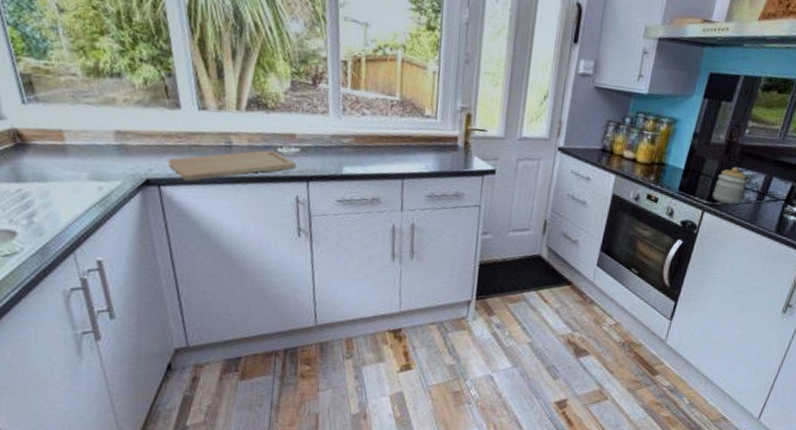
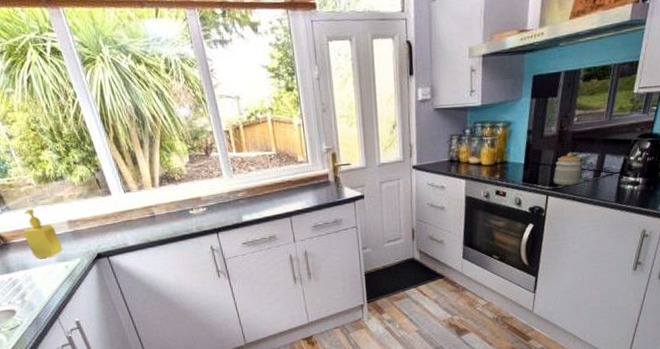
soap dispenser: none [51,105,101,173] -> present [23,208,63,259]
cutting board: present [168,150,297,181] -> none [110,213,207,250]

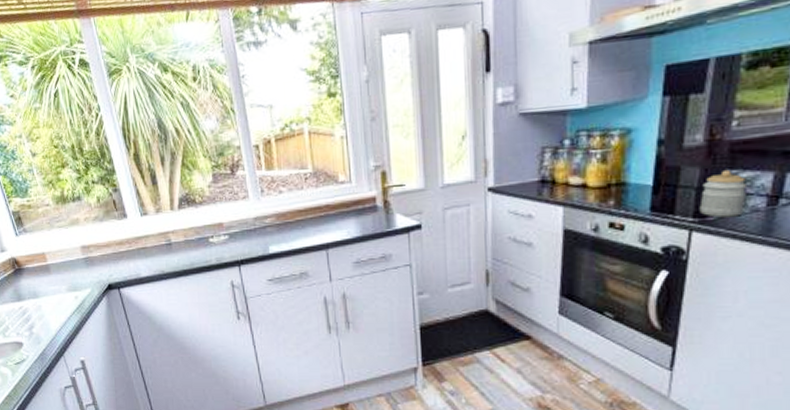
soap dispenser: present [23,208,63,259] -> none [37,231,75,288]

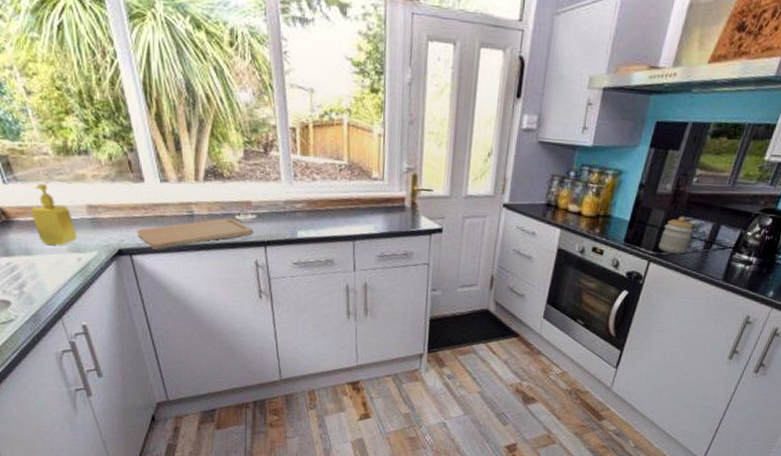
soap dispenser: none [37,231,75,288] -> present [31,183,78,246]
cutting board: none [123,241,228,281] -> present [137,217,254,250]

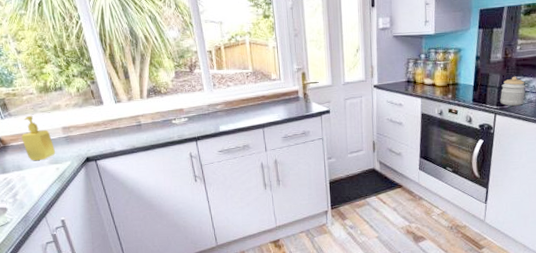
cutting board: present [137,217,254,250] -> none [99,123,187,154]

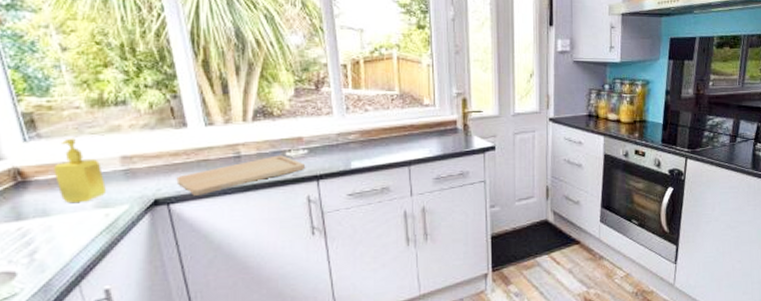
cutting board: none [99,123,187,154] -> present [176,155,306,196]
jar: present [500,76,526,106] -> none [691,115,719,149]

